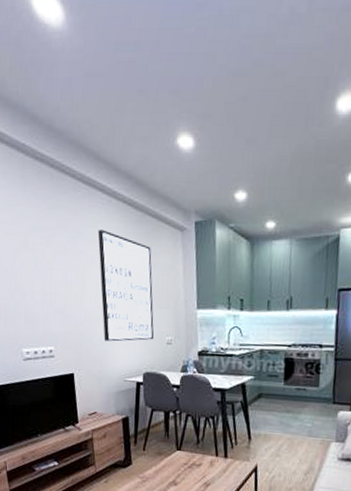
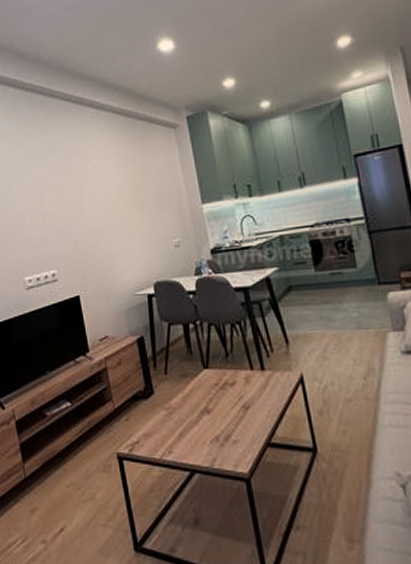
wall art: present [97,229,155,342] -> none [90,142,161,255]

